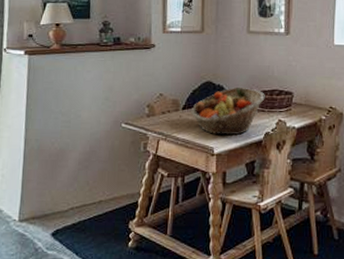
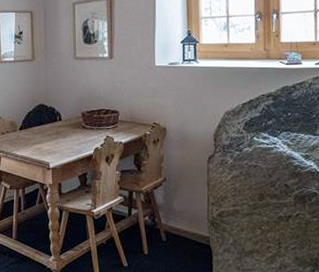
fruit basket: present [191,87,265,136] -> none [27,108,93,152]

